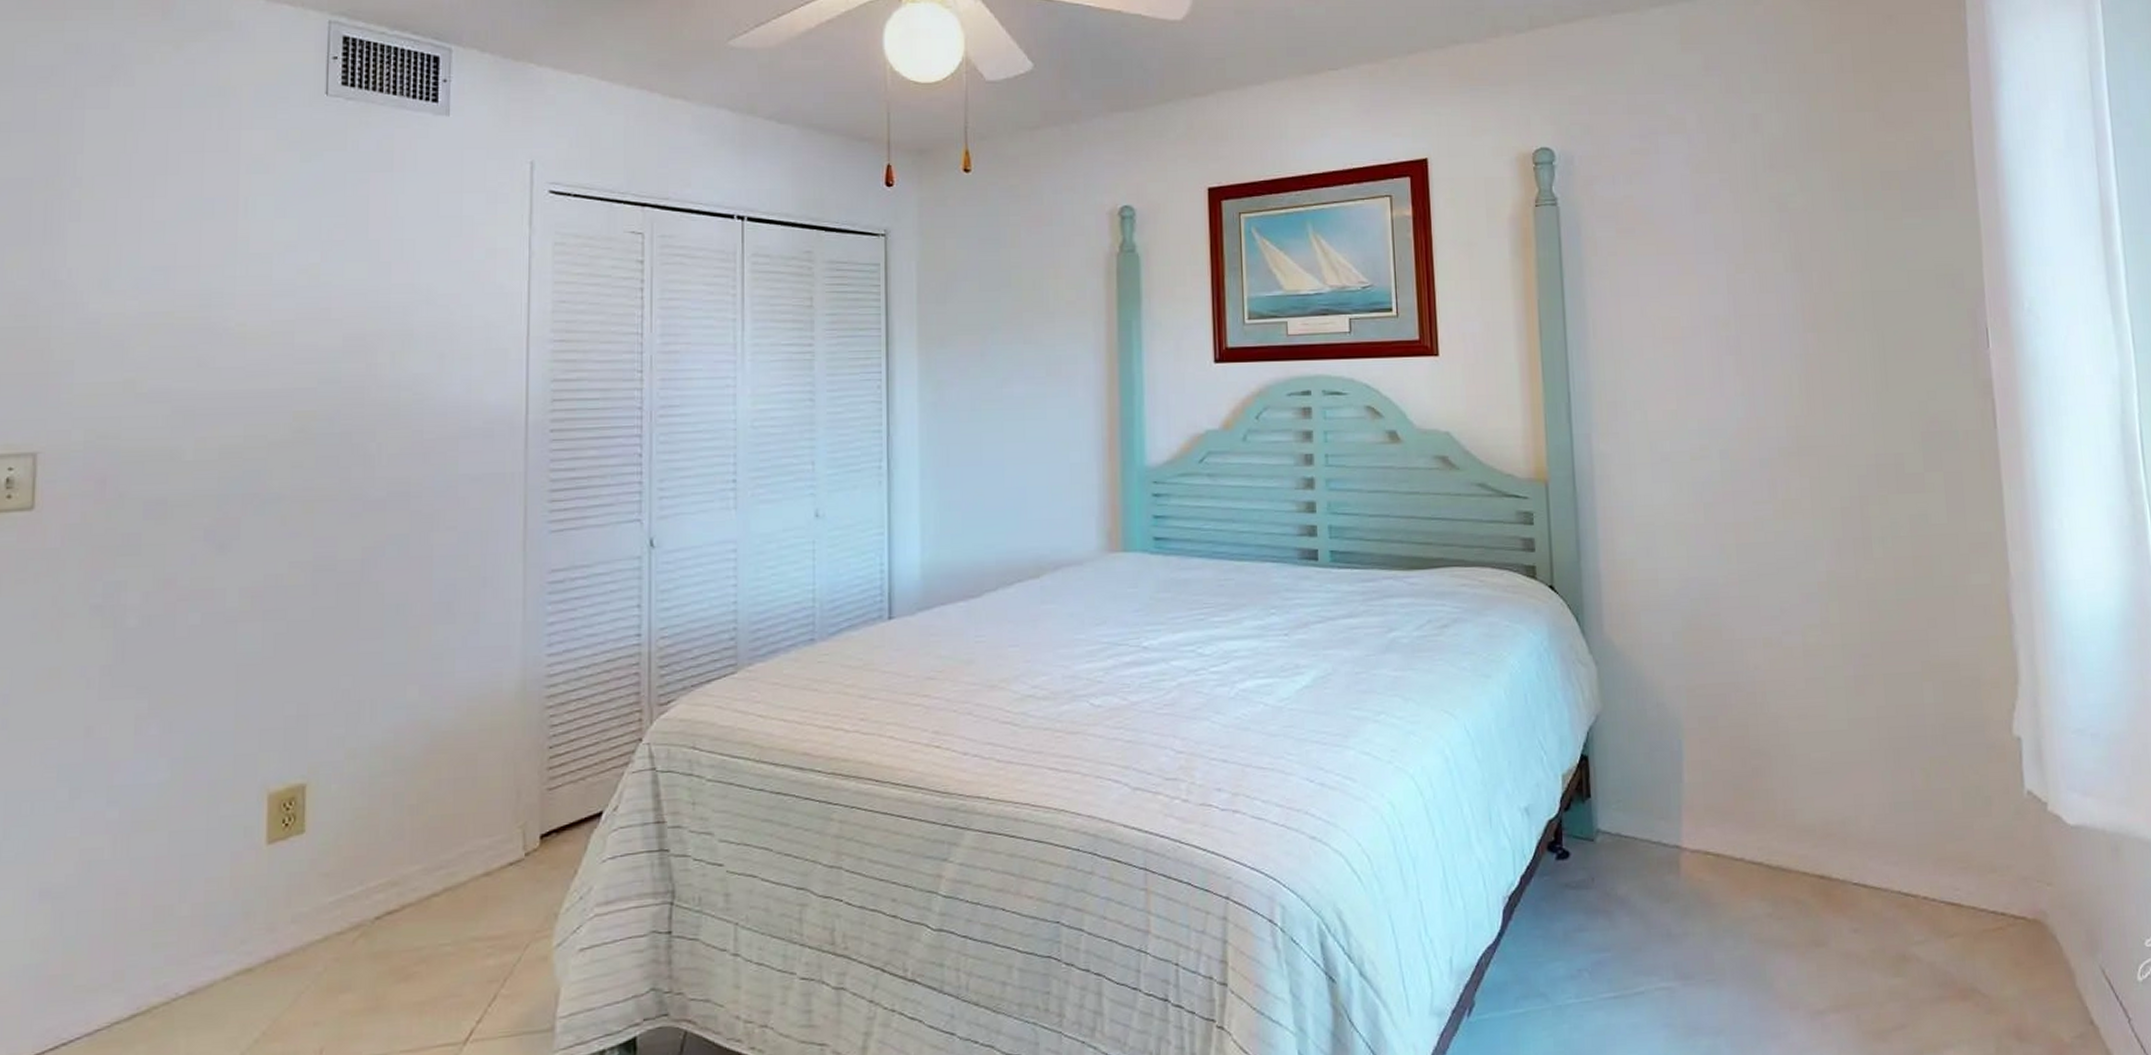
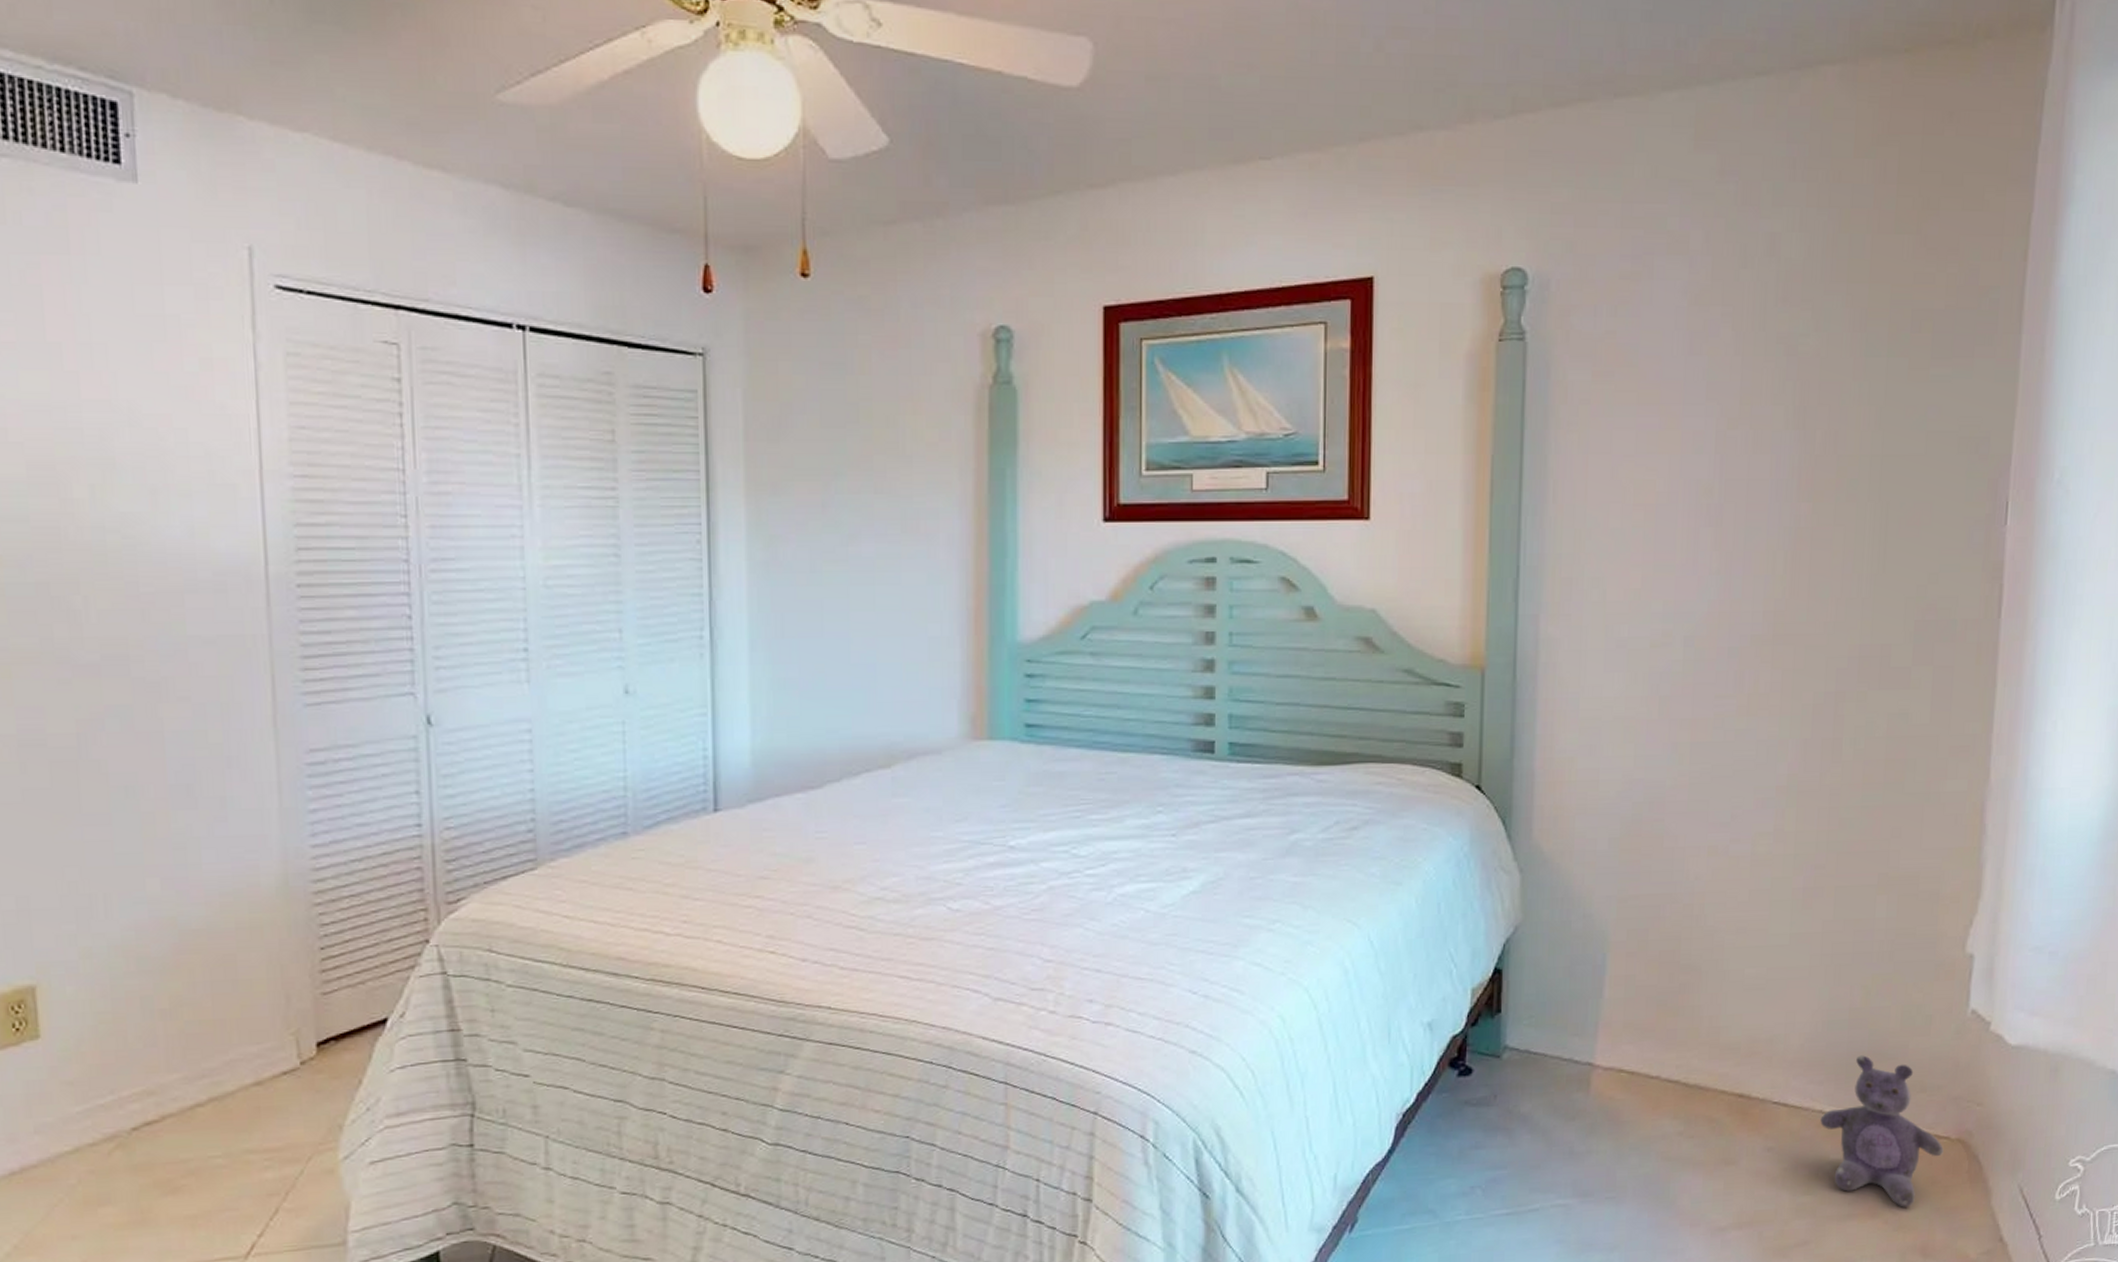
stuffed animal: none [1900,836,2022,989] -> present [1820,1055,1944,1207]

